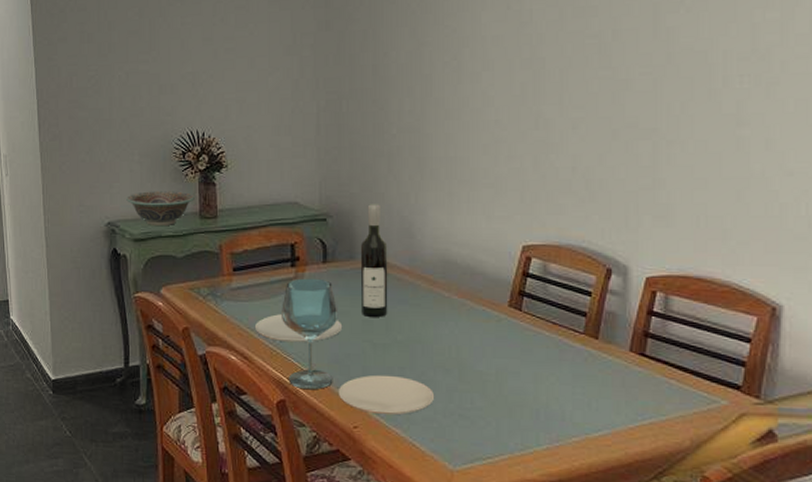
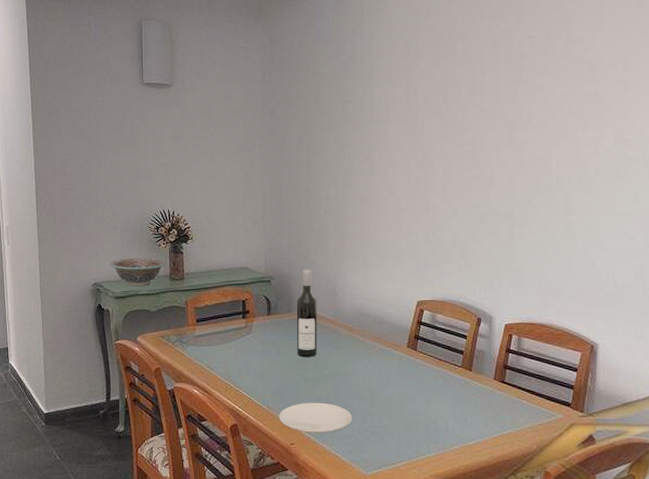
plate: present [254,314,343,343] -> none [213,356,283,379]
wine glass: present [280,278,339,390] -> none [234,327,279,416]

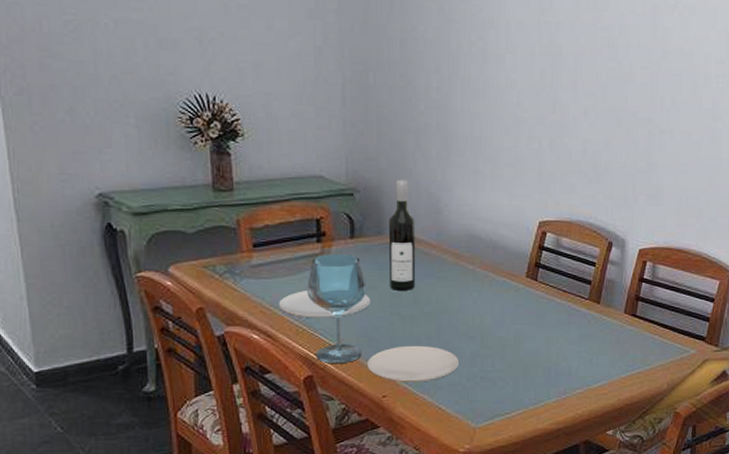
decorative bowl: present [110,258,166,287] -> none [121,159,206,199]
plate: none [213,356,283,379] -> present [278,291,371,319]
wine glass: none [234,327,279,416] -> present [306,254,367,364]

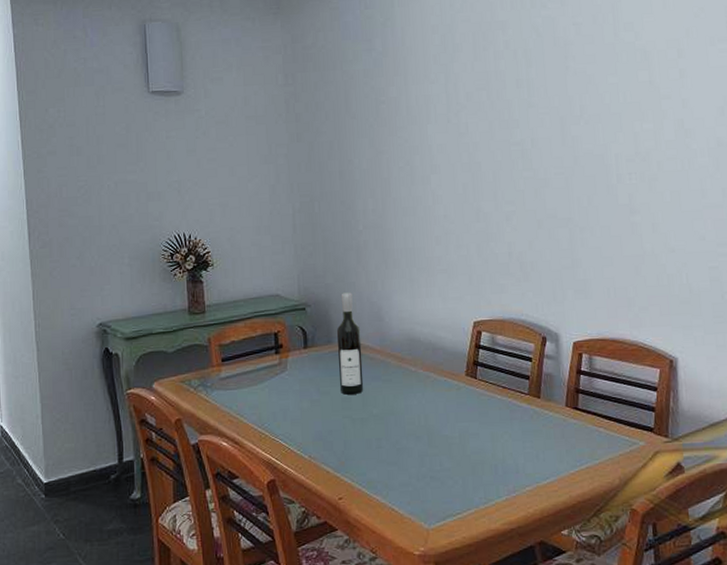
plate: present [278,291,371,319] -> none [243,399,325,425]
wine glass: present [306,254,367,364] -> none [267,363,320,468]
plate: present [366,345,460,383] -> none [323,446,409,485]

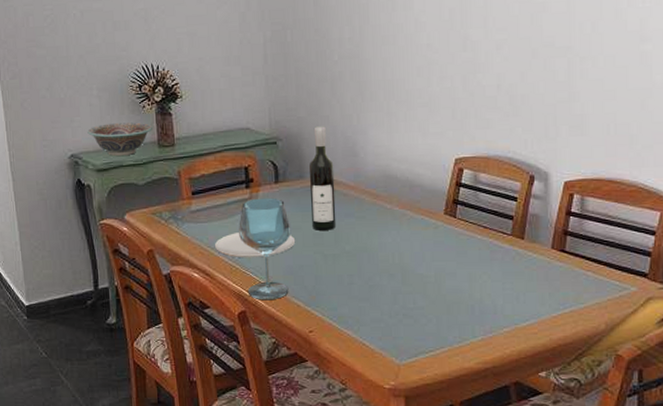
decorative bowl: none [117,290,183,325] -> present [87,122,152,157]
plate: none [243,399,325,425] -> present [214,233,296,258]
wine glass: none [267,363,320,468] -> present [238,197,292,300]

